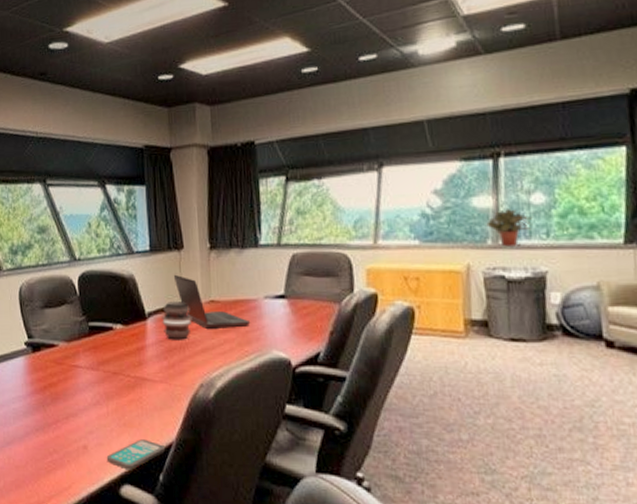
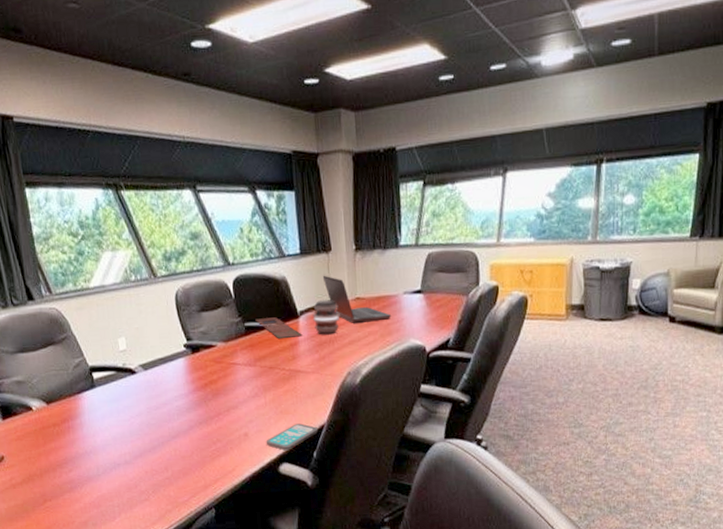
papers: none [100,318,151,341] -> present [255,317,303,338]
potted plant: present [486,209,533,247] -> none [588,209,624,242]

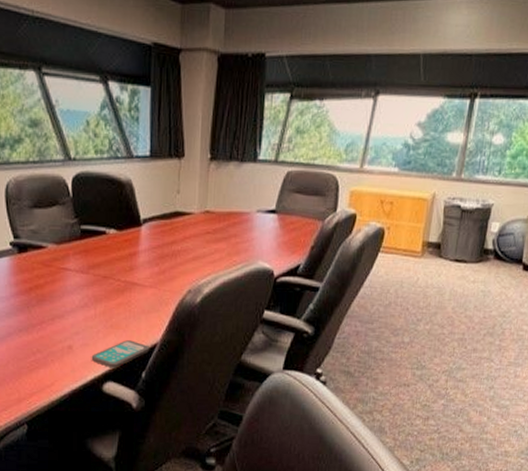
papers: present [255,317,303,338] -> none [93,222,144,247]
speaker: present [312,299,340,335] -> none [156,208,186,248]
laptop computer: present [322,275,392,323] -> none [171,182,242,239]

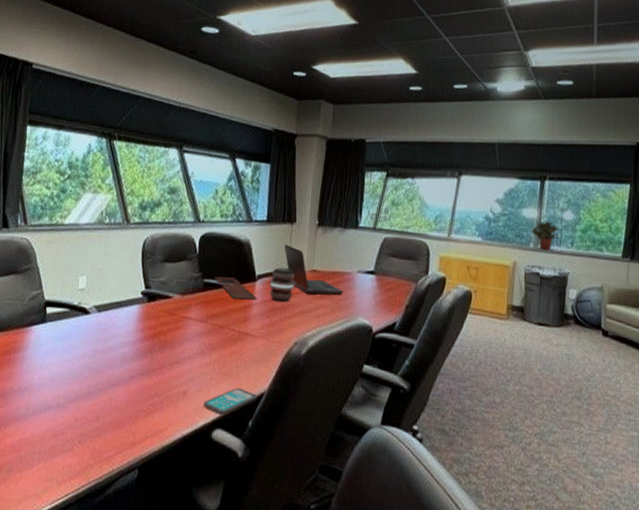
papers: none [93,222,144,247] -> present [214,276,257,300]
speaker: none [156,208,186,248] -> present [269,266,295,302]
laptop computer: none [171,182,242,239] -> present [284,244,344,296]
potted plant: none [454,146,492,180] -> present [531,221,564,251]

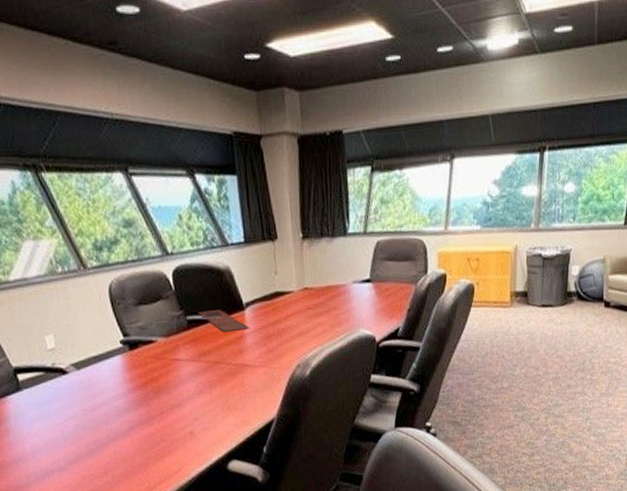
smartphone: present [203,388,258,416] -> none [213,419,268,448]
speaker: present [269,266,295,302] -> none [259,290,288,327]
laptop computer: present [284,244,344,296] -> none [268,264,341,314]
potted plant: present [531,221,564,251] -> none [531,197,565,230]

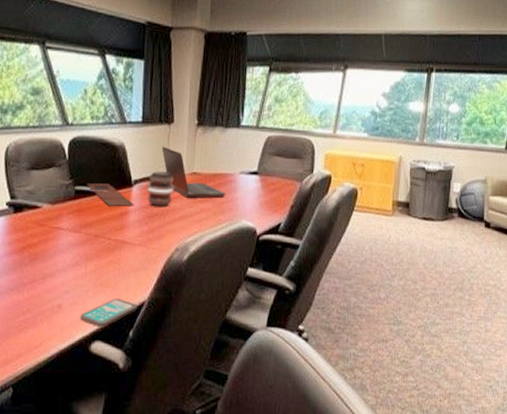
smartphone: none [213,419,268,448] -> present [80,299,138,327]
speaker: none [259,290,288,327] -> present [146,170,175,207]
laptop computer: none [268,264,341,314] -> present [161,146,226,199]

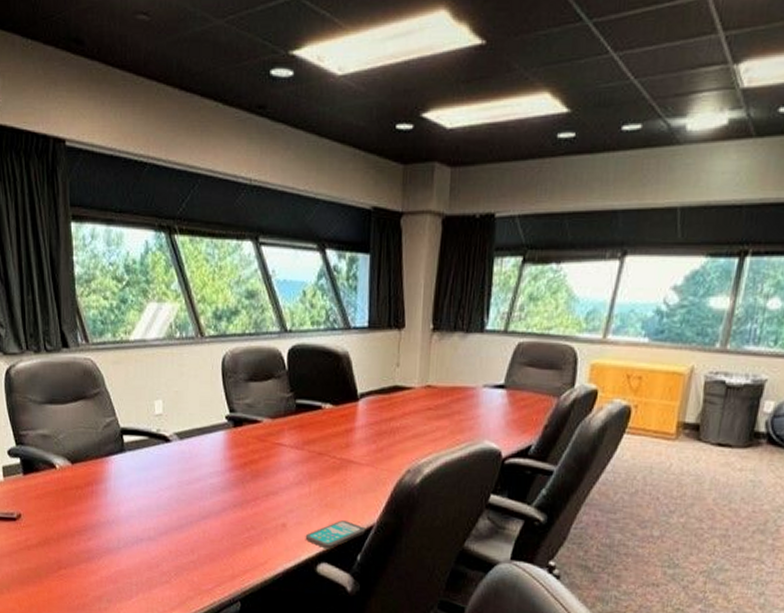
papers: present [87,183,134,206] -> none [309,396,361,423]
speaker: present [146,170,175,207] -> none [374,382,406,424]
laptop computer: present [161,146,226,199] -> none [390,355,466,416]

